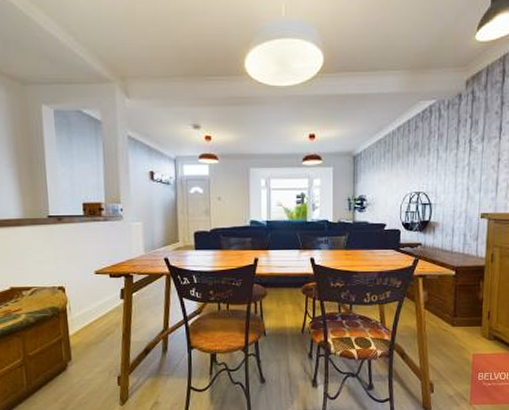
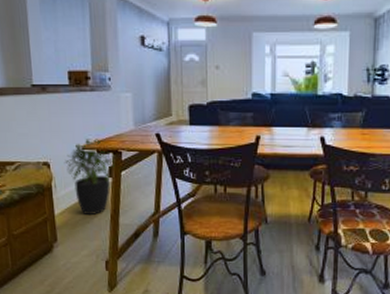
potted plant: none [78,264,126,334] -> present [63,139,114,215]

